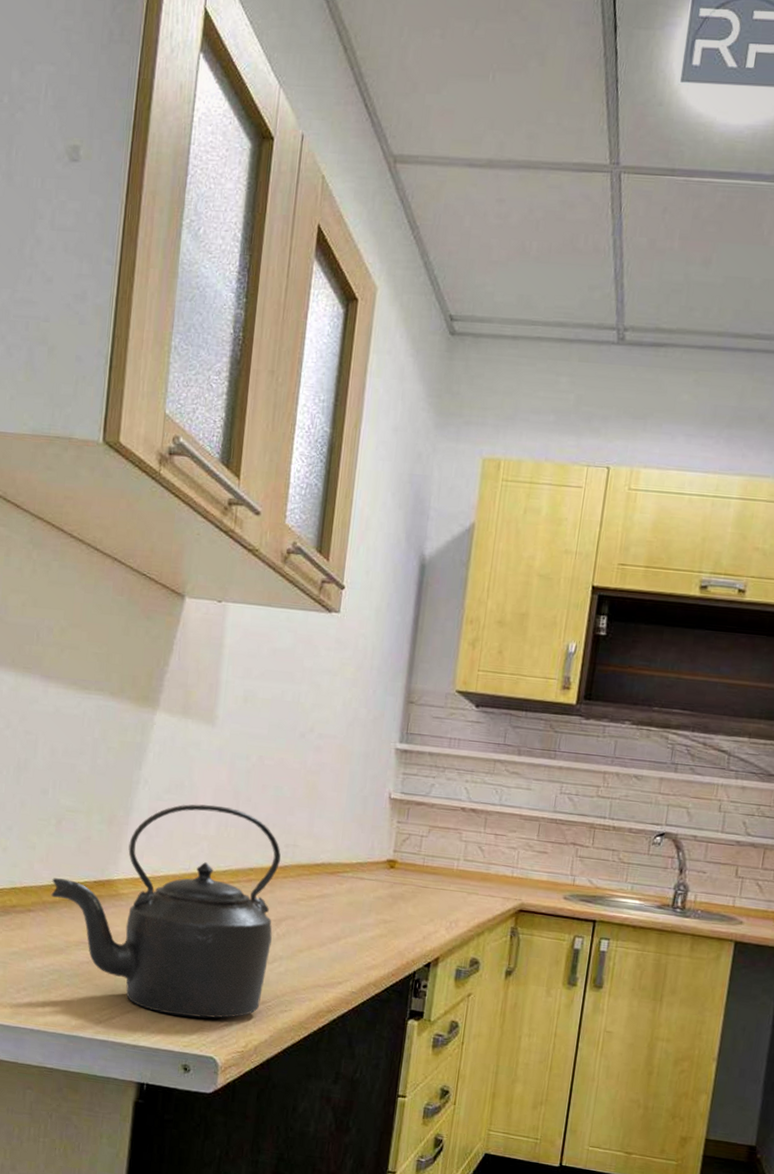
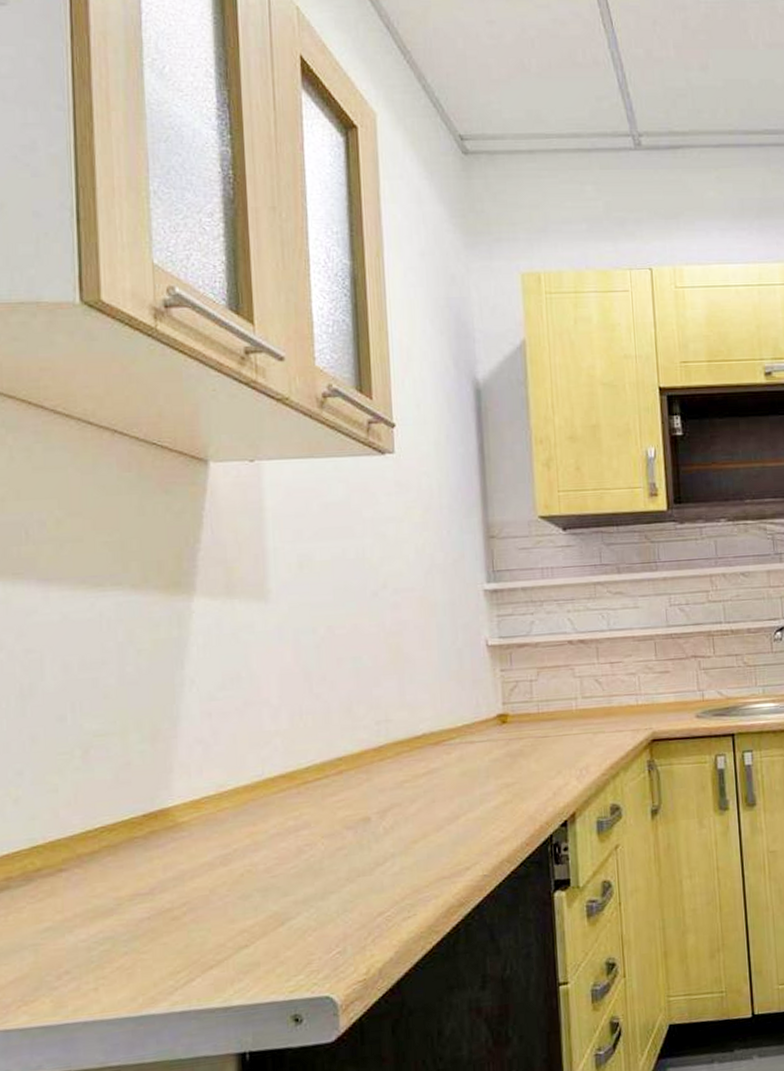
kettle: present [51,804,281,1018] -> none [86,692,379,958]

